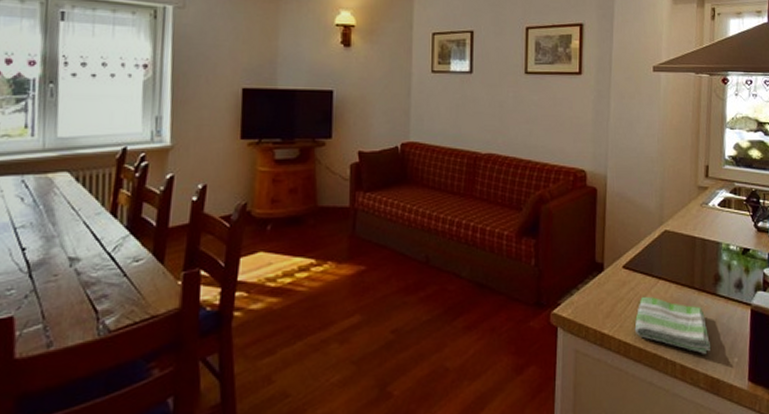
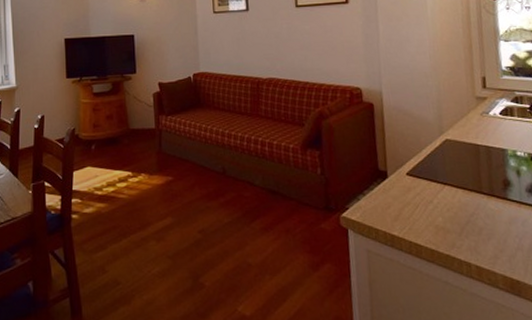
dish towel: present [634,296,711,354] -> none [424,201,507,256]

